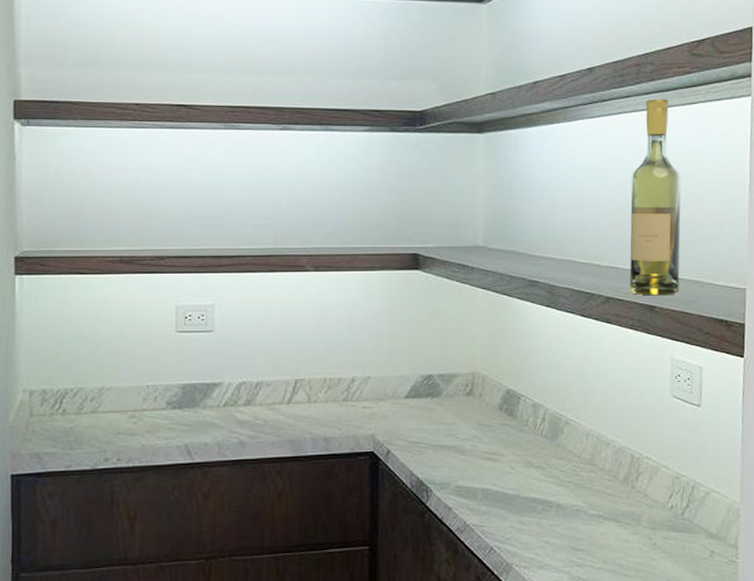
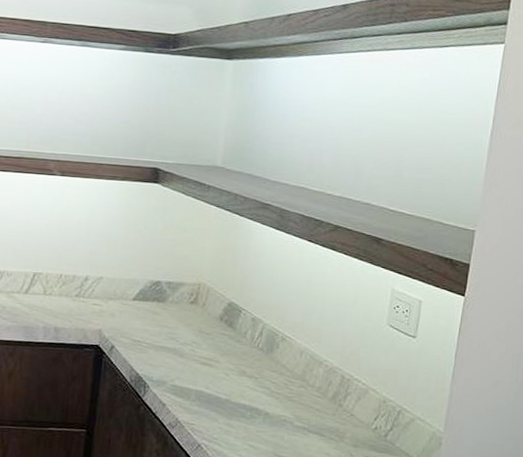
bottle: present [629,99,682,296] -> none [359,39,424,230]

